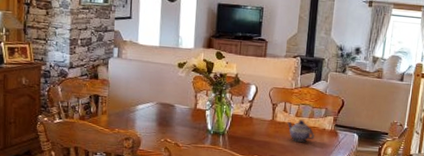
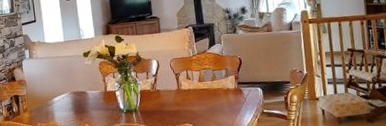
teapot: present [286,120,315,142] -> none [191,84,222,105]

